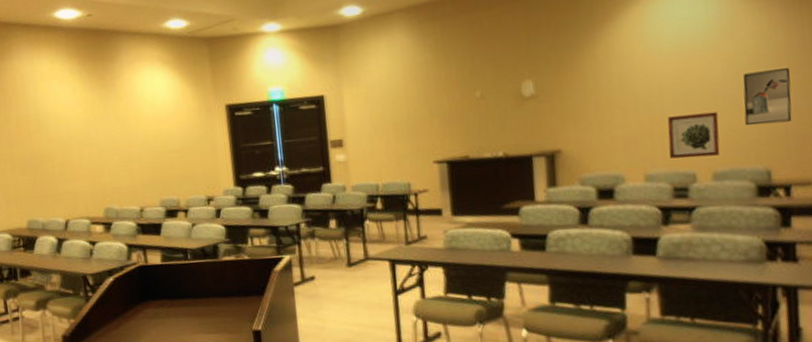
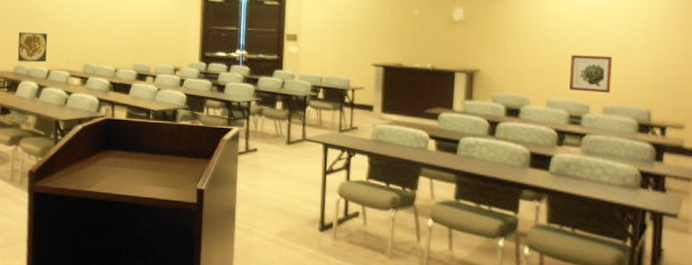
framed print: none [26,178,63,216] -> present [17,32,48,63]
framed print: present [742,68,792,126] -> none [634,28,675,73]

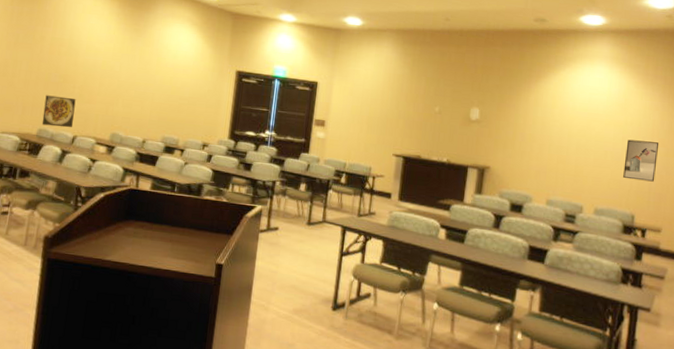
wall art: present [569,55,612,93] -> none [567,159,606,196]
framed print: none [634,28,675,73] -> present [623,139,659,182]

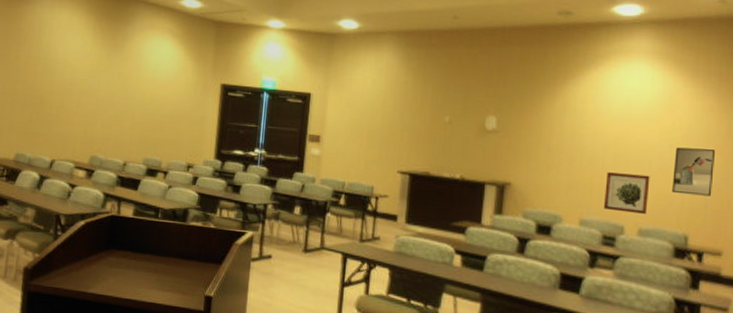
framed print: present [41,95,76,128] -> none [19,117,53,152]
wall art: none [567,159,606,196] -> present [604,172,650,214]

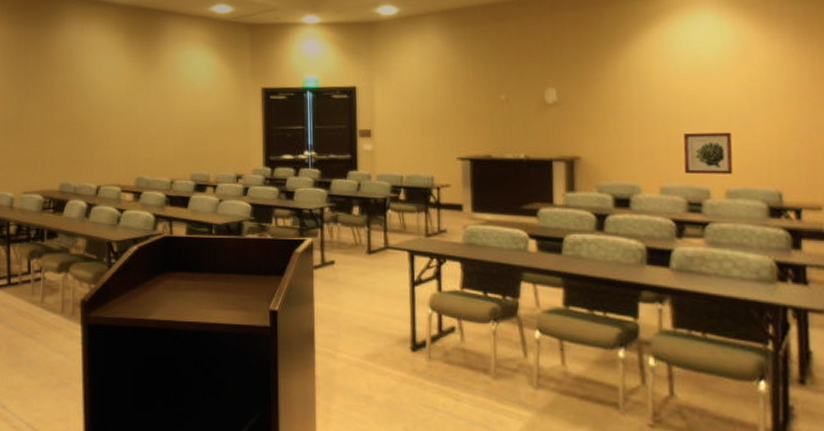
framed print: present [672,147,716,196] -> none [755,96,803,148]

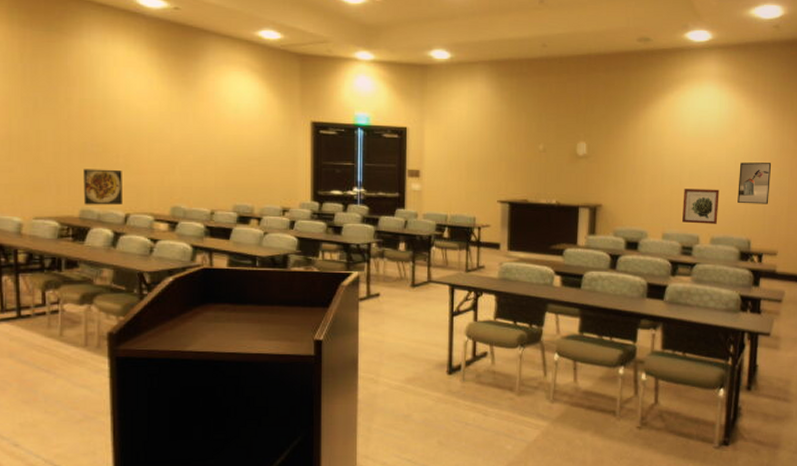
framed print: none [63,145,96,179] -> present [83,169,124,206]
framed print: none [755,96,803,148] -> present [737,162,772,204]

